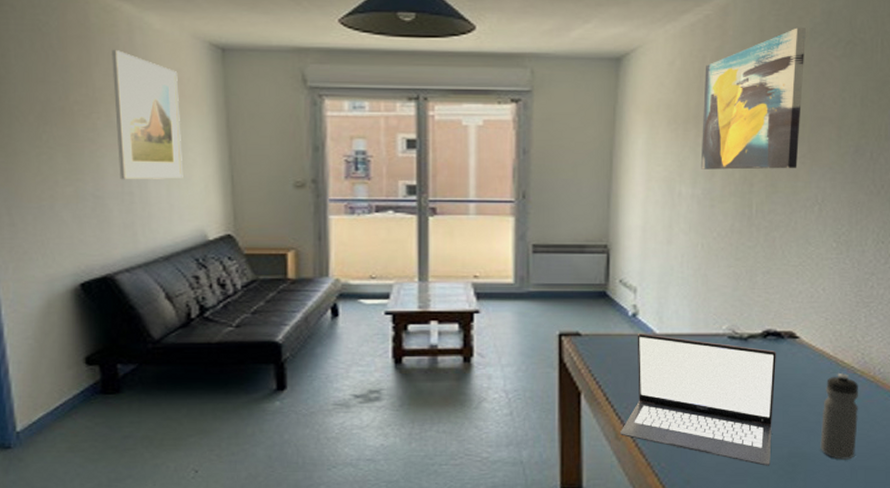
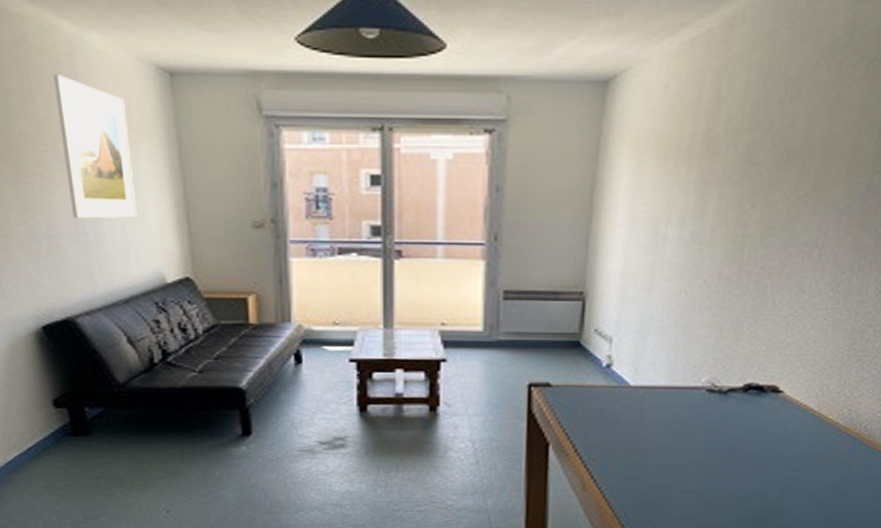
laptop: present [619,333,776,466] -> none [587,385,757,520]
wall art: present [700,27,806,170] -> none [690,43,824,210]
water bottle: present [820,373,859,460] -> none [794,429,841,516]

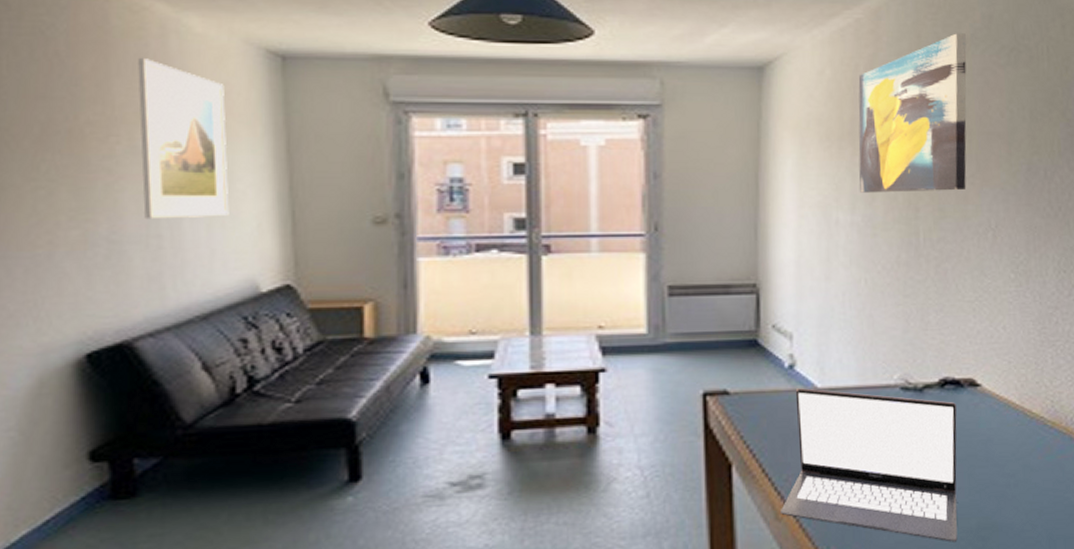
laptop: none [587,385,757,520] -> present [779,388,958,542]
wall art: none [690,43,824,210] -> present [858,33,967,193]

